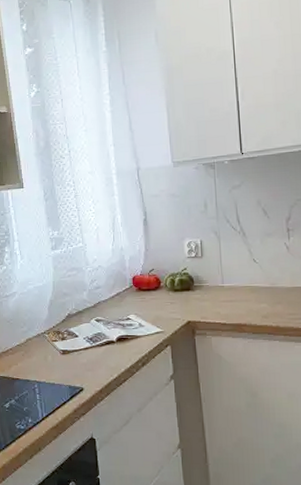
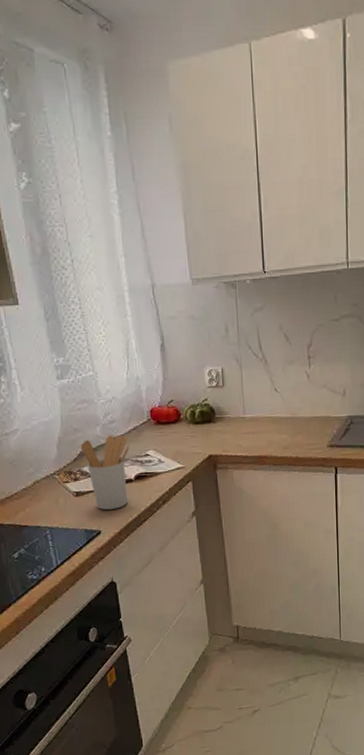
utensil holder: none [68,299,113,368] -> present [80,434,130,510]

